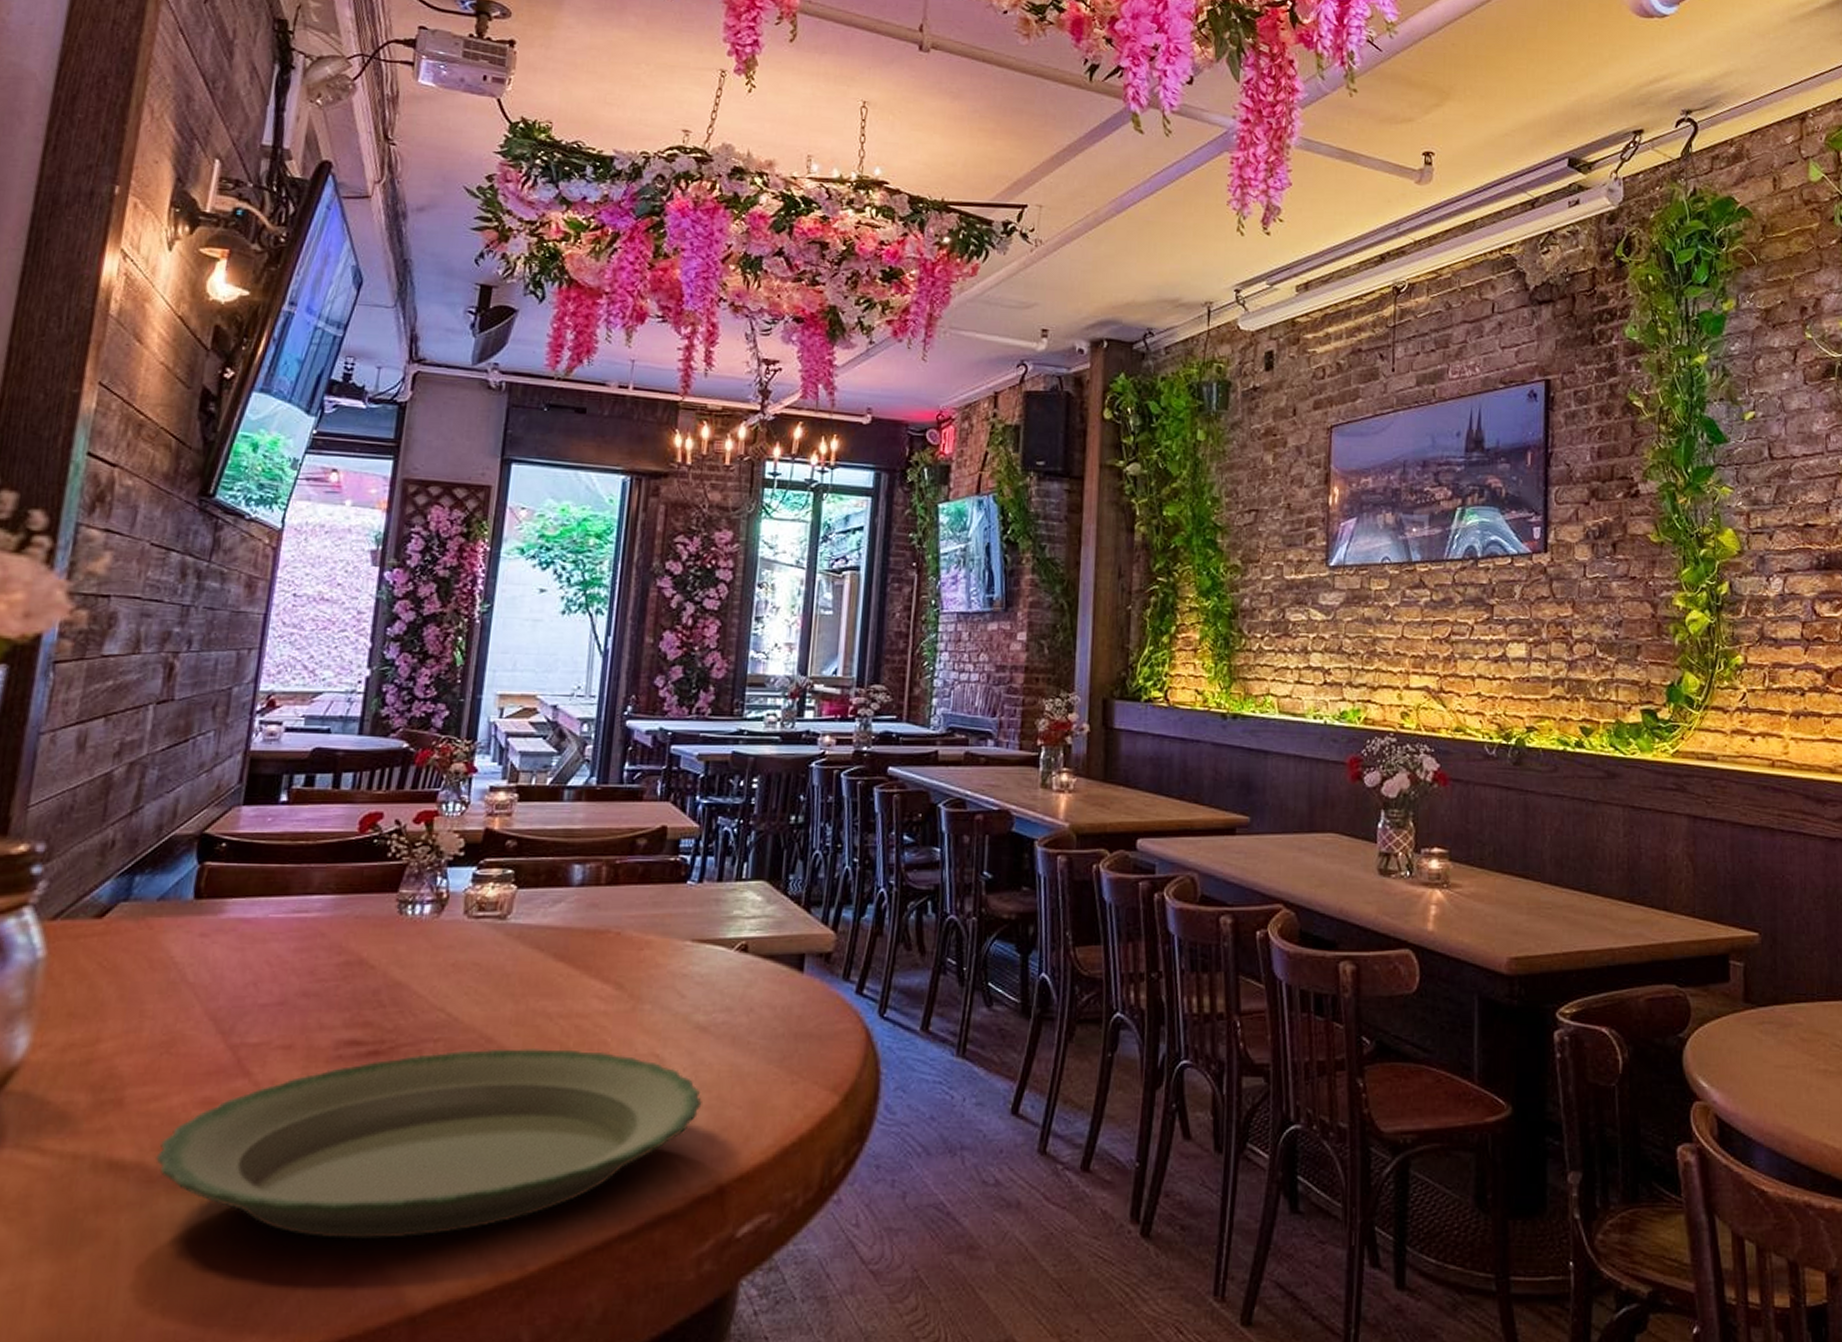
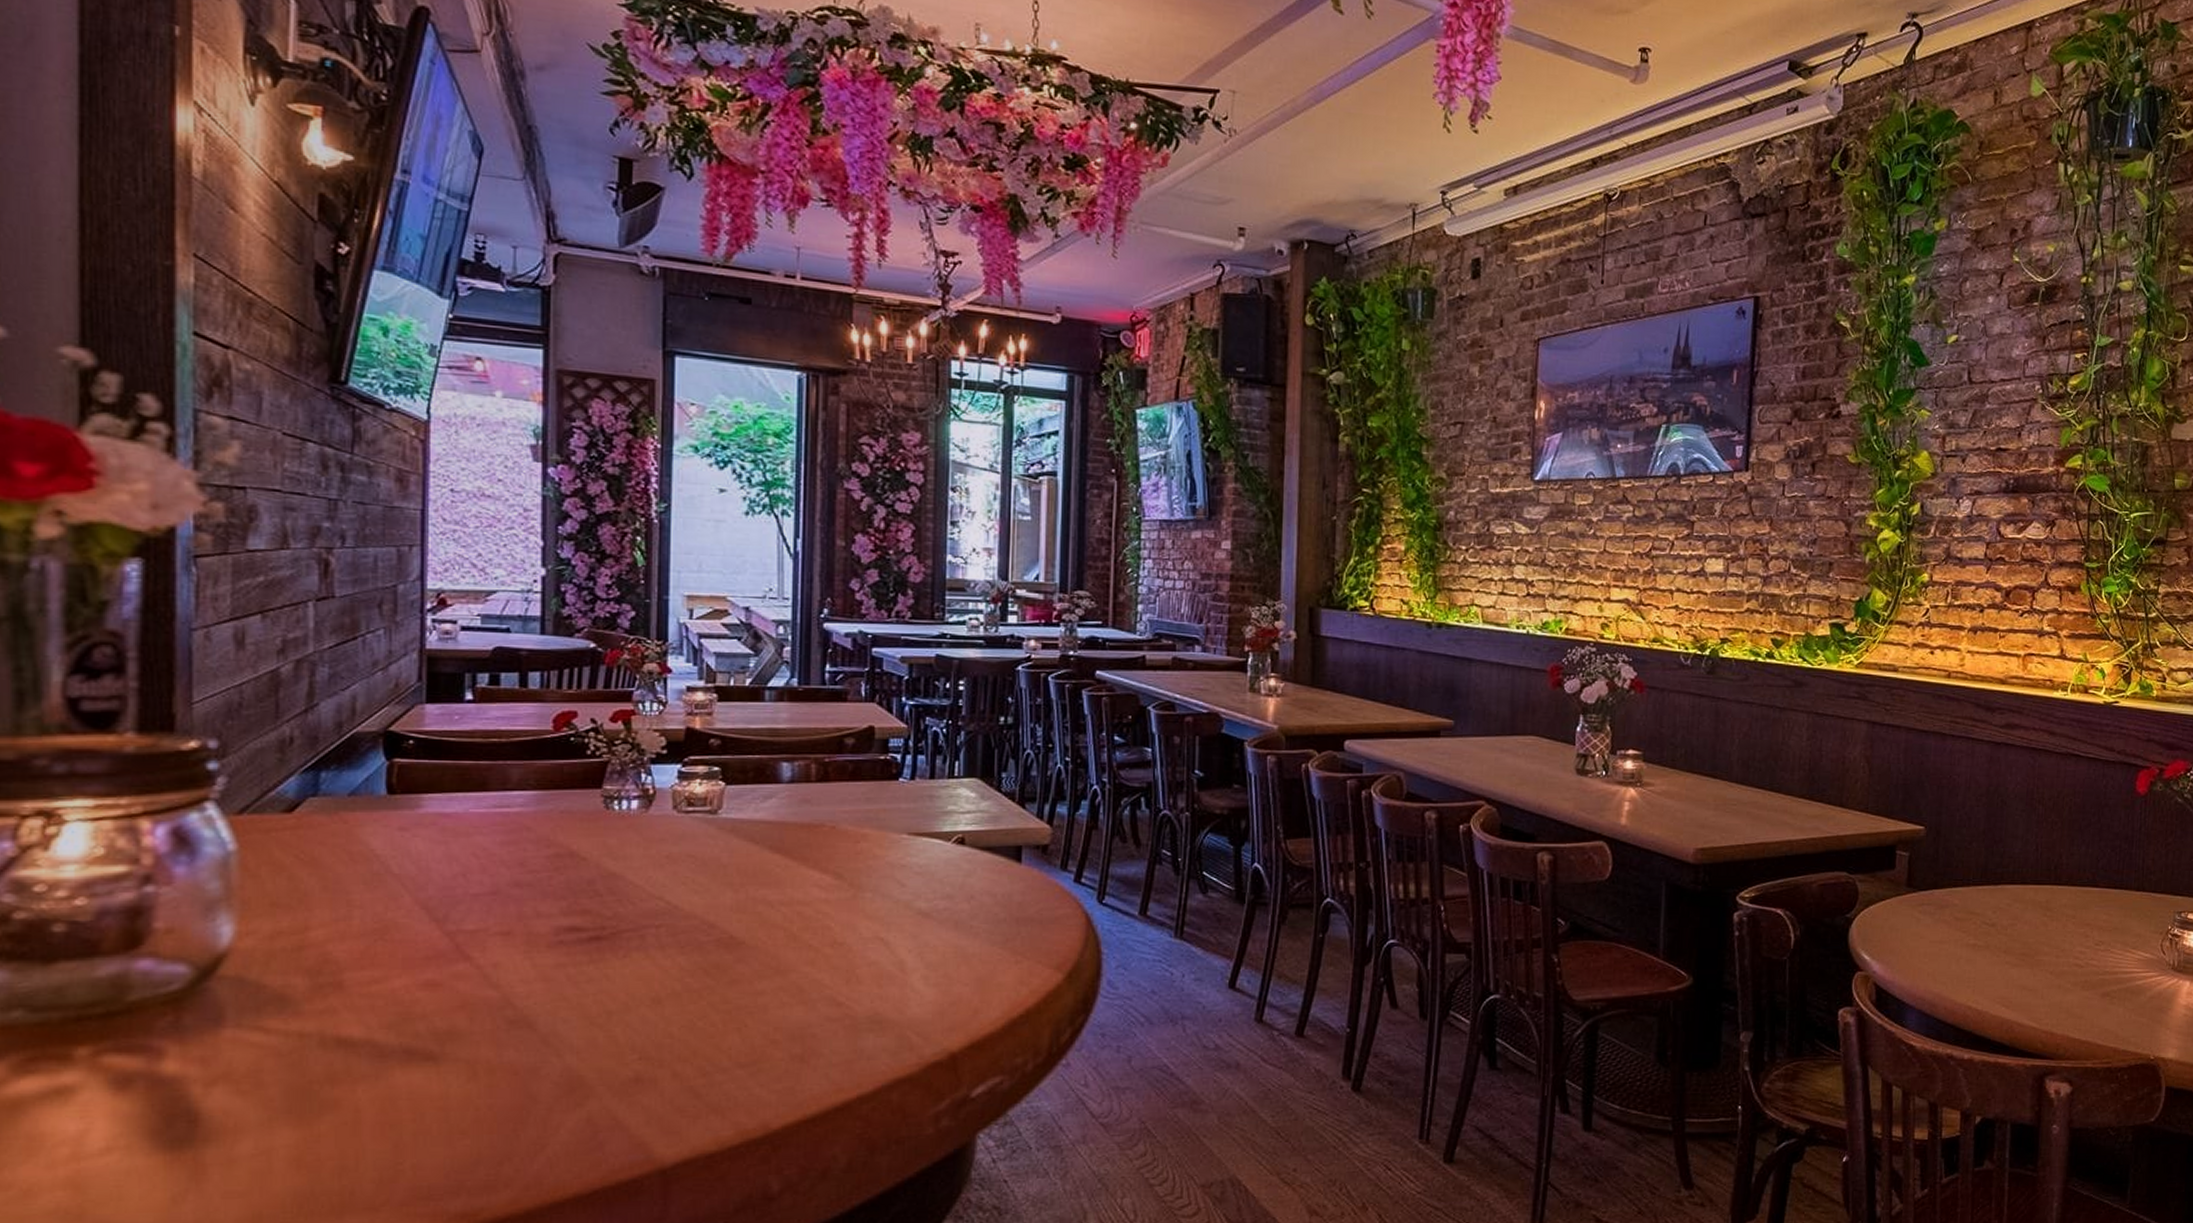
plate: present [156,1049,702,1240] -> none [385,933,929,1105]

